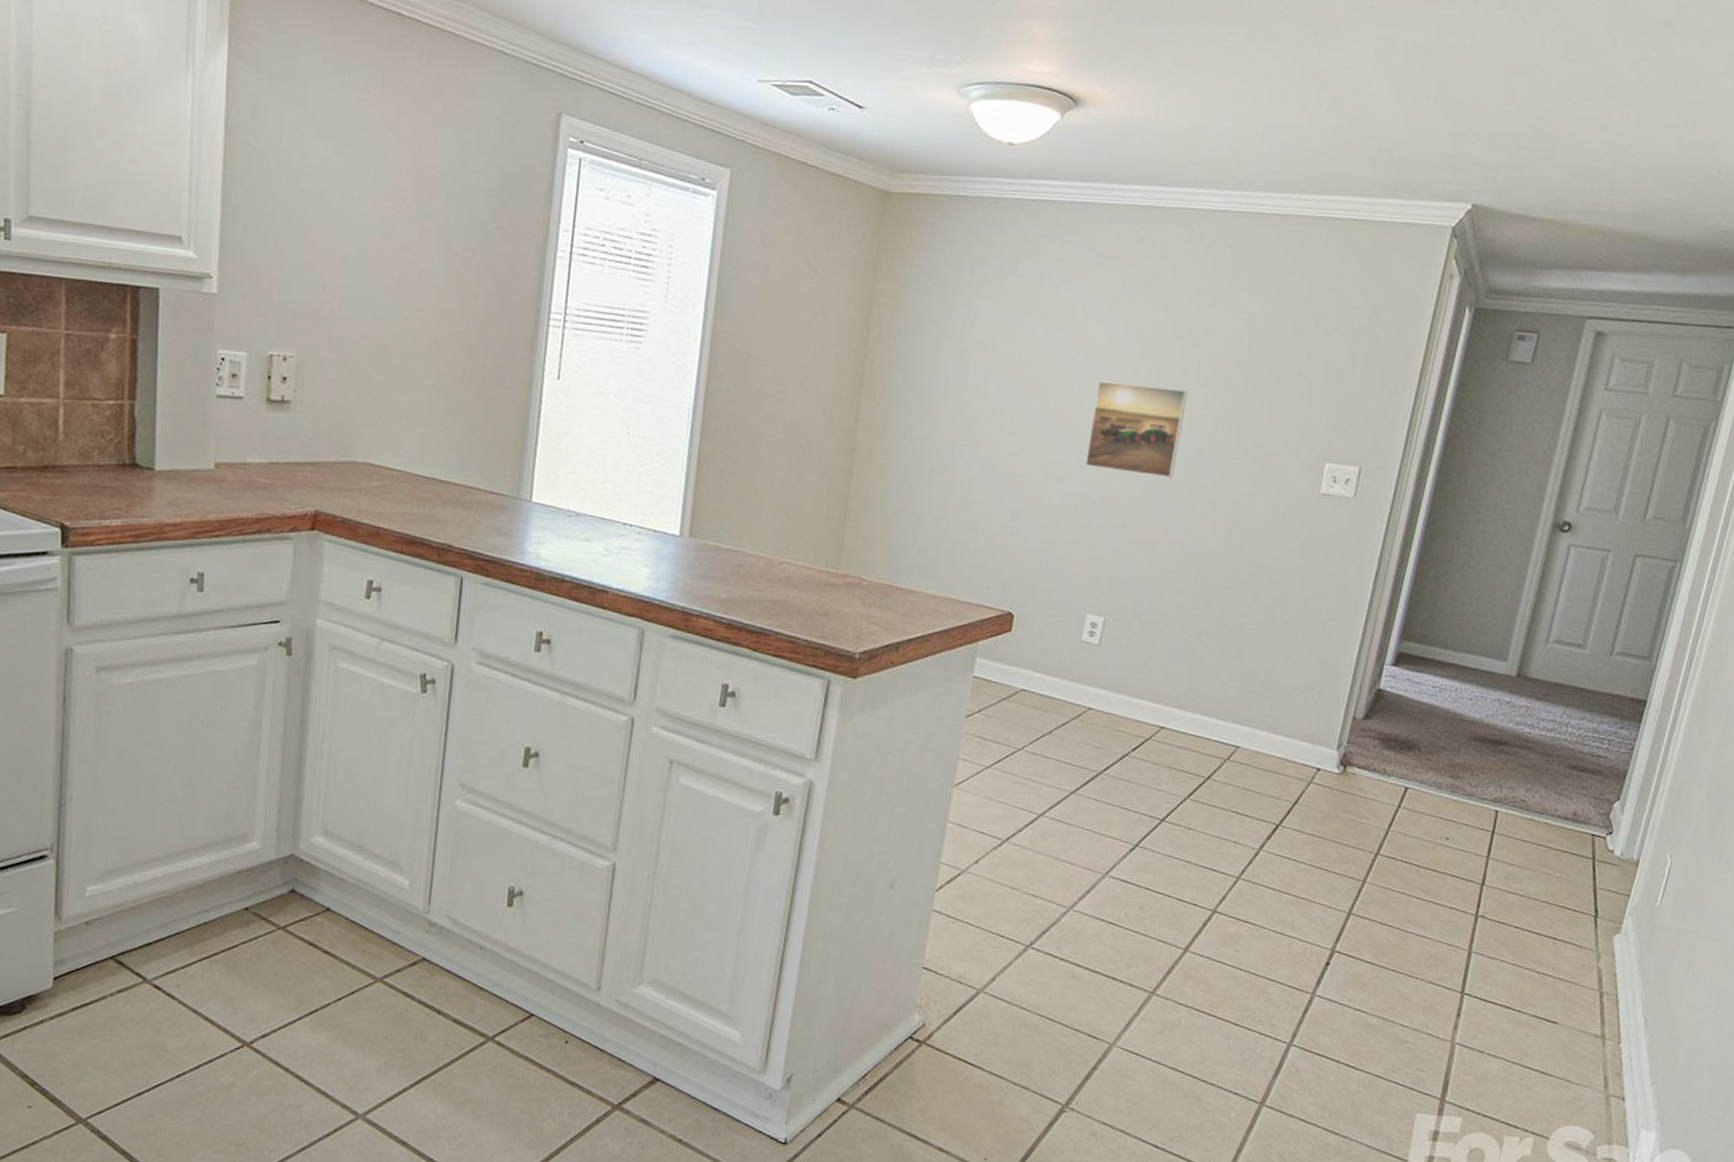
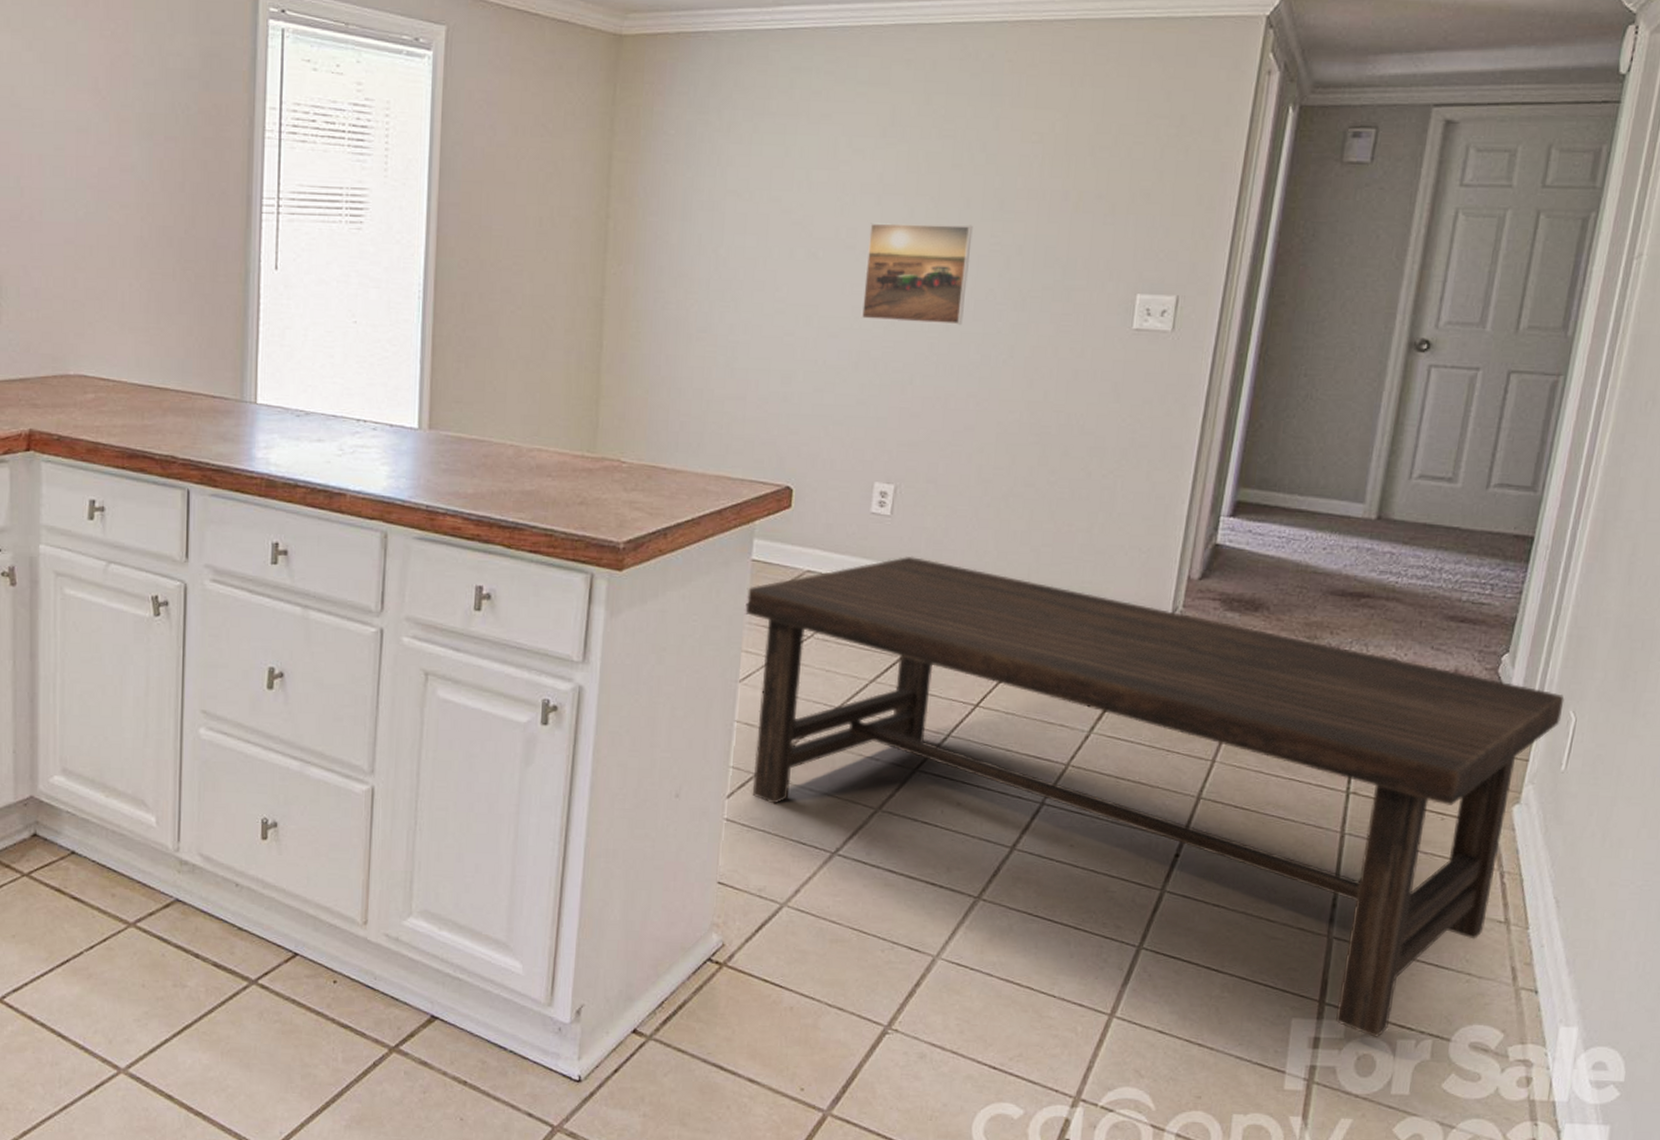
coffee table: none [959,682,1663,1133] -> present [745,556,1565,1037]

